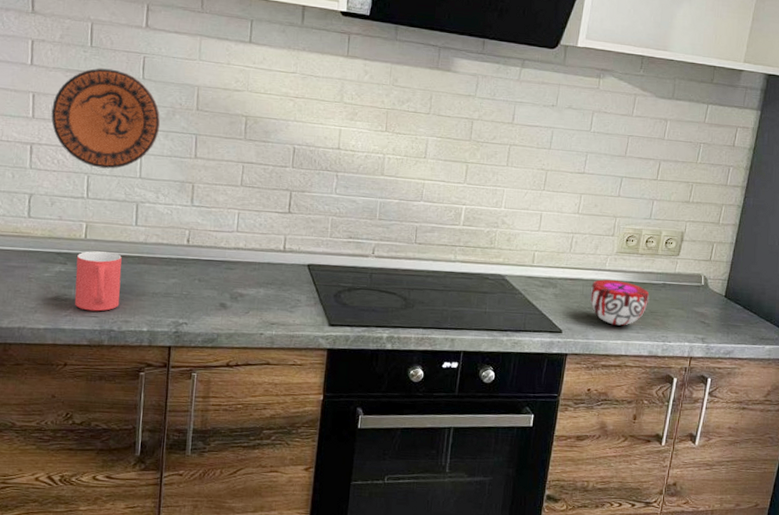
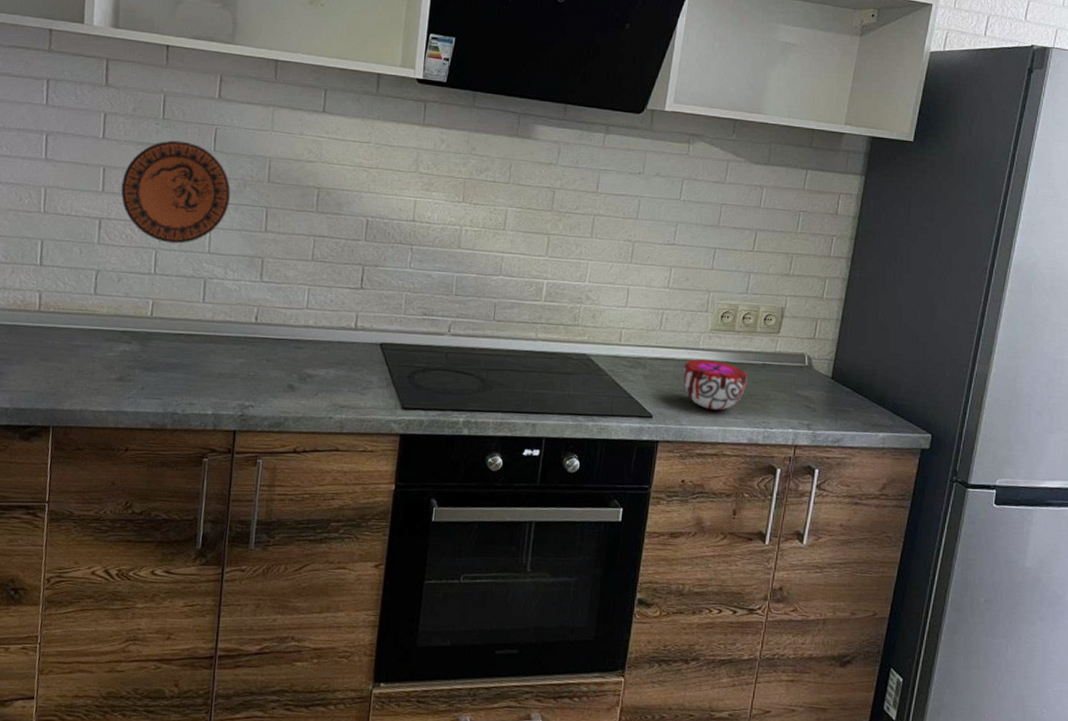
mug: present [74,251,122,312] -> none [138,329,188,393]

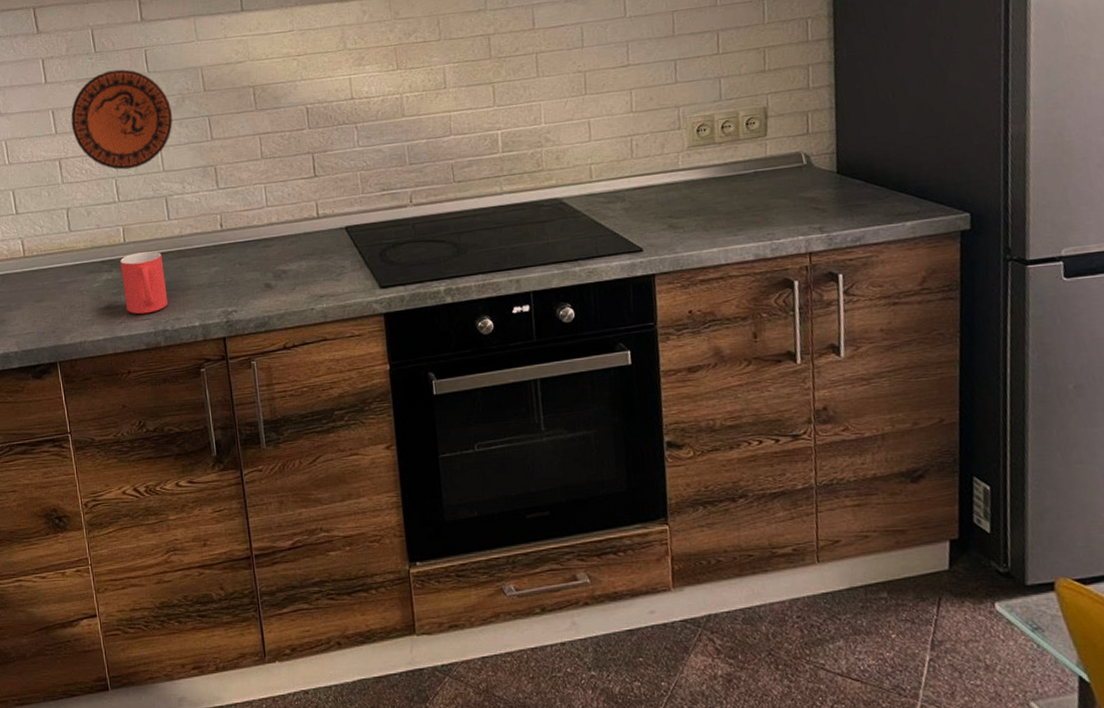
mug: none [138,329,188,393] -> present [120,251,168,315]
decorative bowl: present [682,359,747,410] -> none [666,178,741,232]

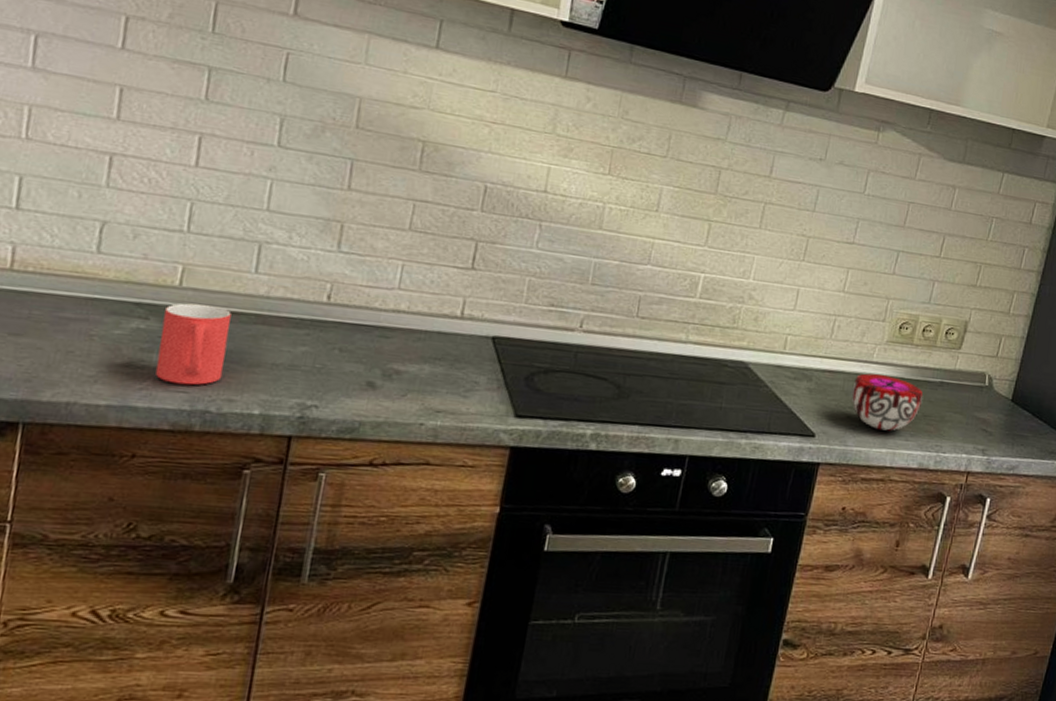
decorative plate: present [71,69,173,170] -> none [144,61,304,196]
decorative bowl: none [666,178,741,232] -> present [851,373,923,431]

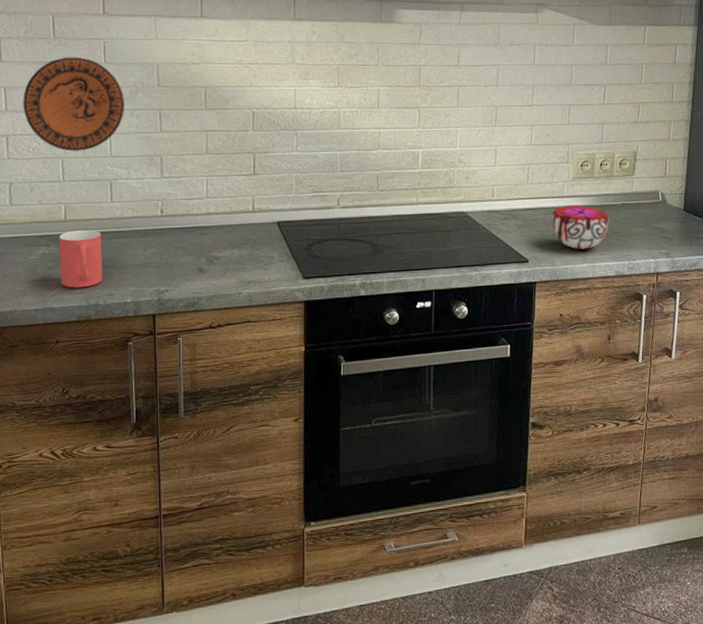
decorative plate: none [144,61,304,196] -> present [23,57,125,151]

